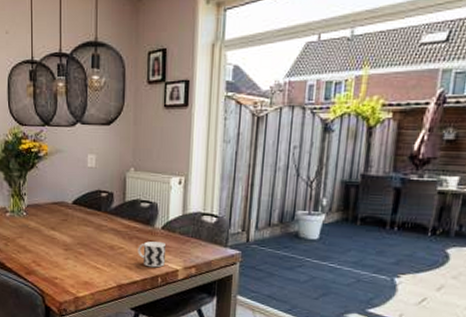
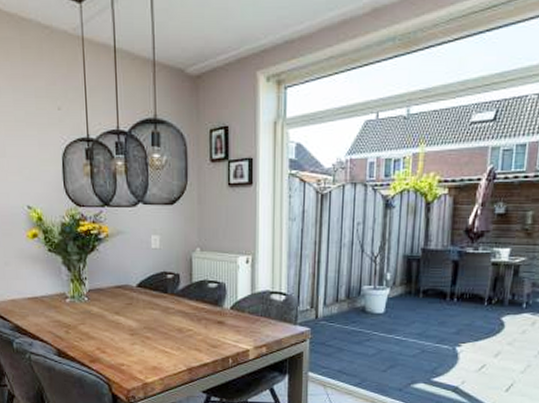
cup: present [138,241,165,268] -> none [207,322,235,349]

